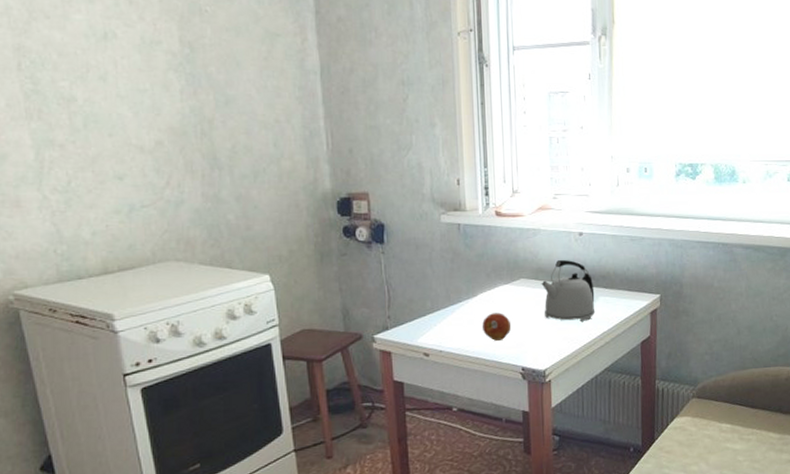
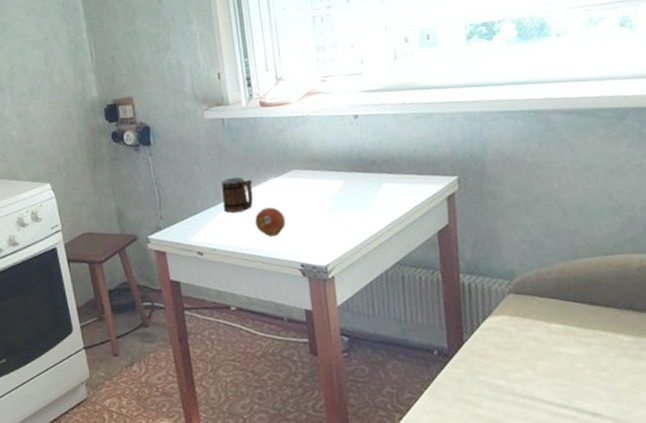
mug: none [452,281,483,316] -> present [221,177,254,213]
kettle: present [541,259,596,321] -> none [315,145,380,212]

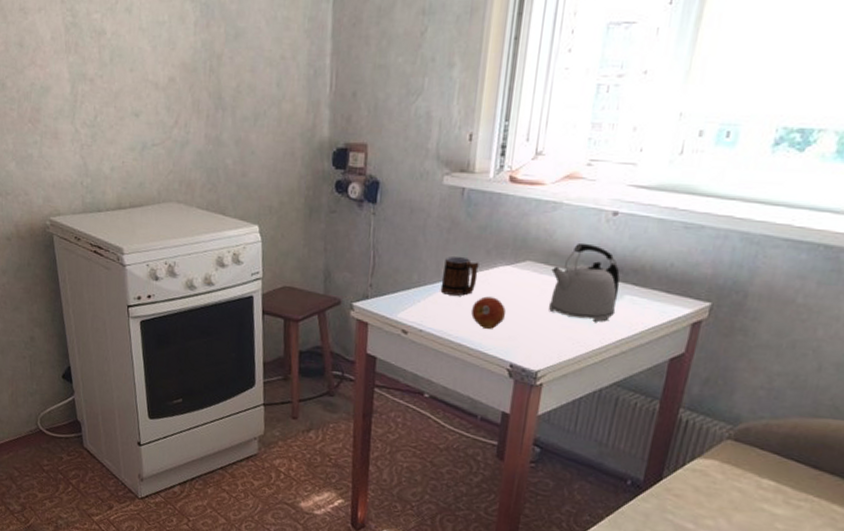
kettle: none [315,145,380,212] -> present [549,242,620,322]

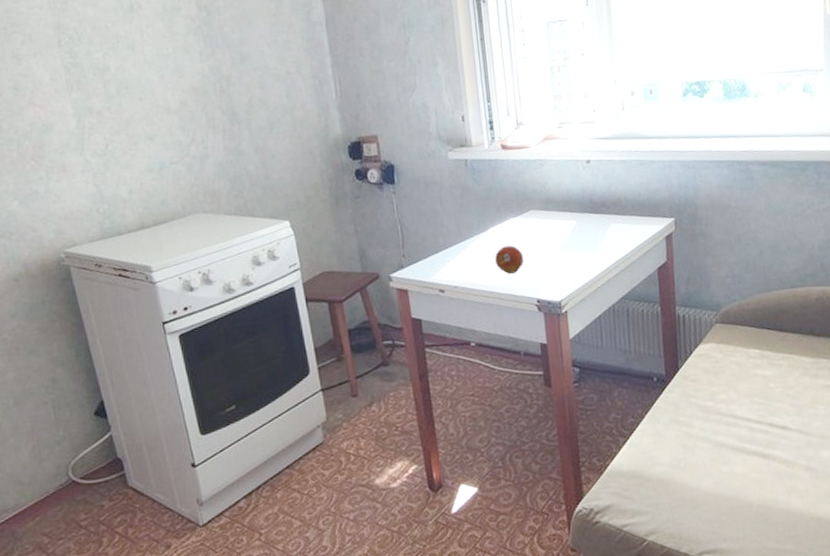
mug: present [440,256,479,296] -> none [464,216,494,251]
kettle: present [549,242,620,322] -> none [551,188,608,250]

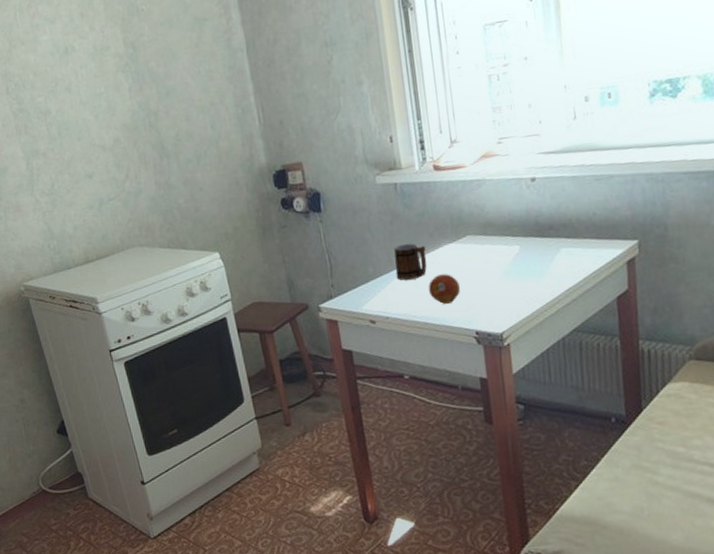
mug: none [464,216,494,251] -> present [394,243,427,281]

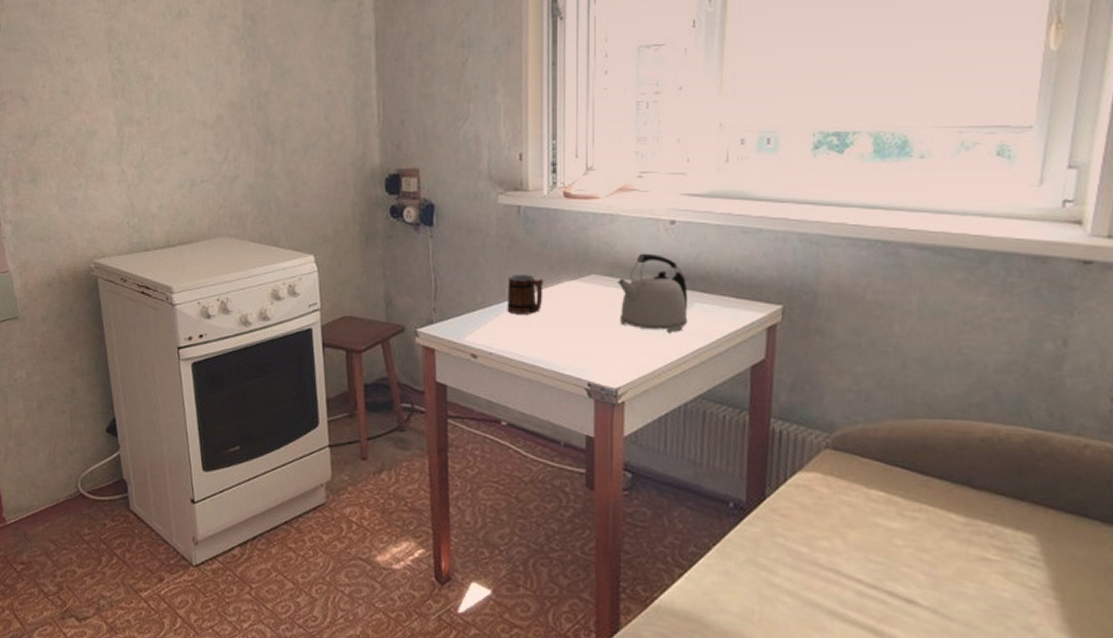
fruit: present [428,274,460,304] -> none [542,313,576,347]
kettle: none [490,210,557,278] -> present [617,253,688,332]

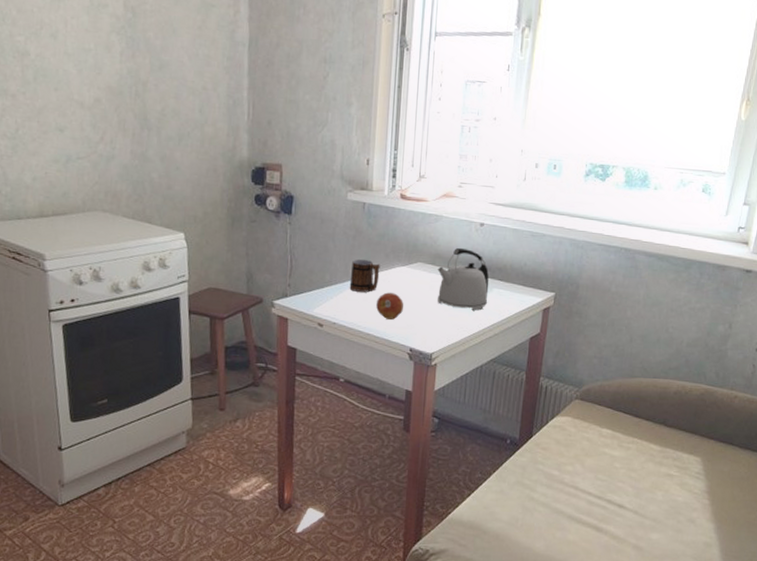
fruit: none [542,313,576,347] -> present [376,292,404,320]

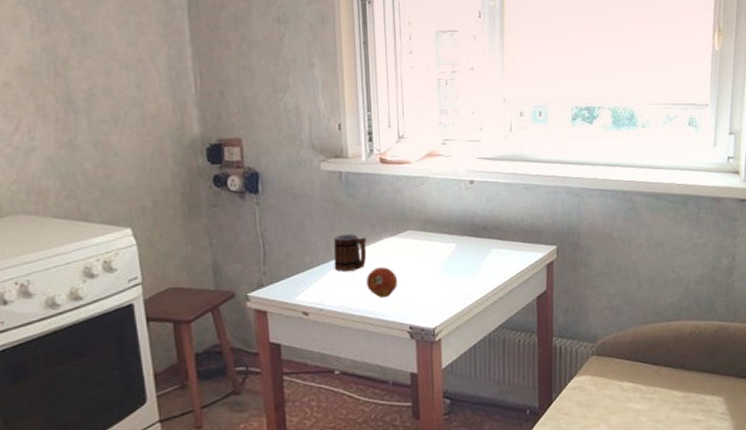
kettle: present [437,247,489,311] -> none [430,209,488,275]

